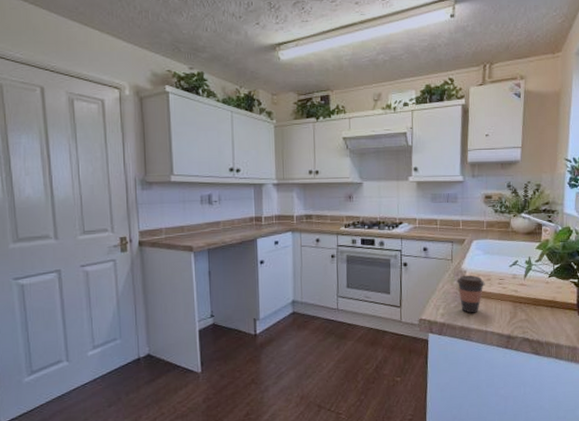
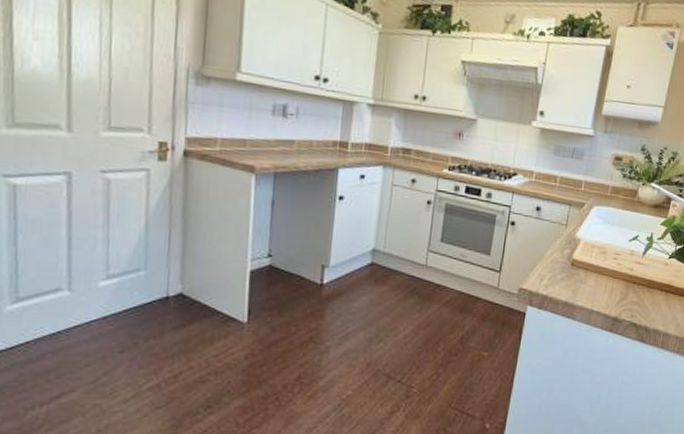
coffee cup: present [457,275,485,313] -> none [568,244,599,289]

